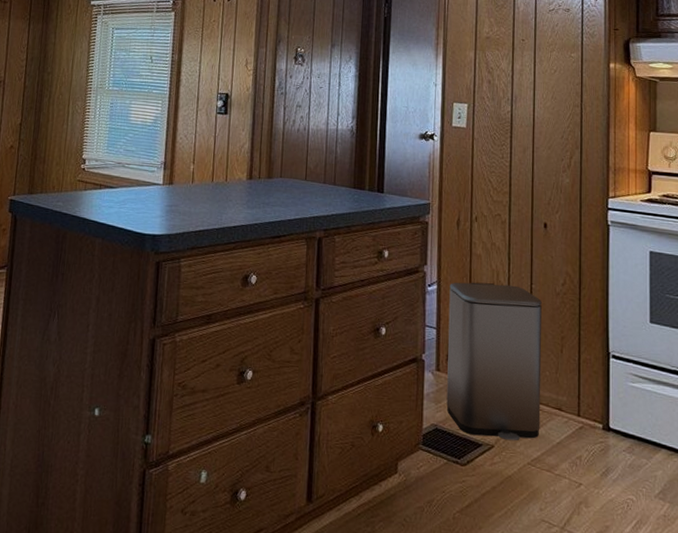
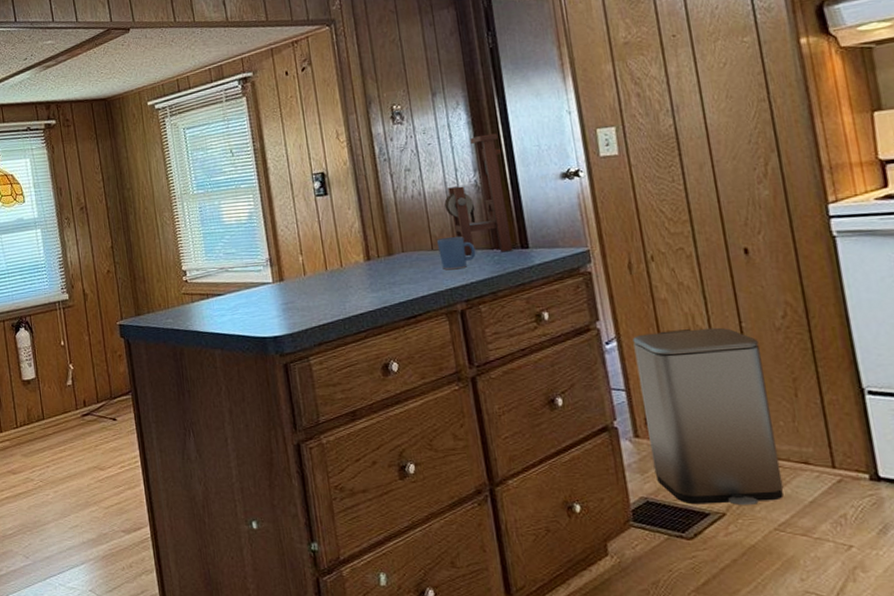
mug: none [310,171,341,201] -> present [436,236,476,271]
paper towel holder: none [323,88,378,193] -> present [444,133,513,256]

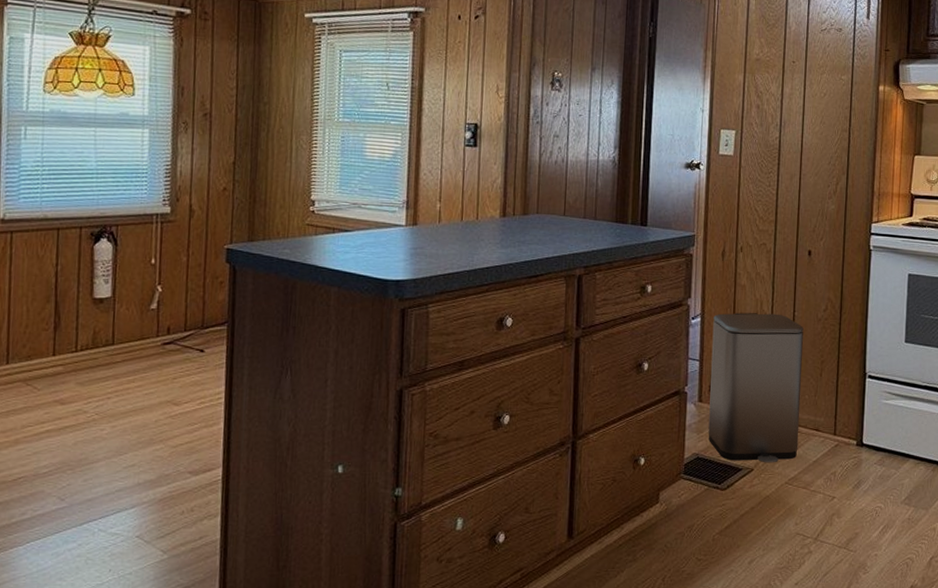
mug: present [436,236,476,271] -> none [569,205,602,237]
paper towel holder: present [444,133,513,256] -> none [583,115,641,227]

